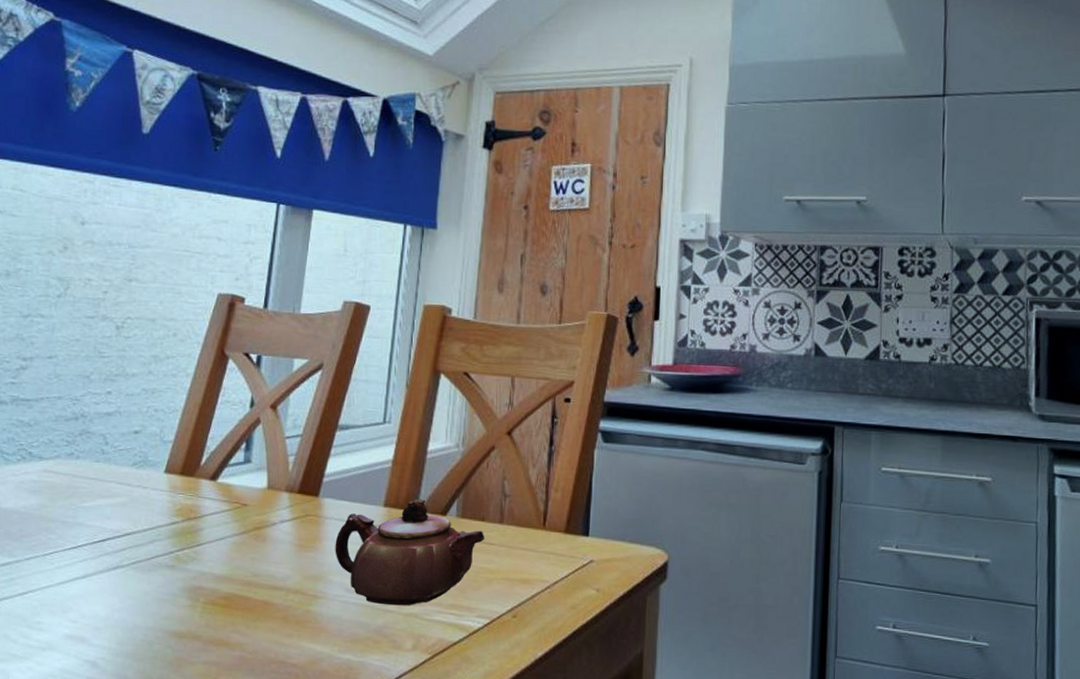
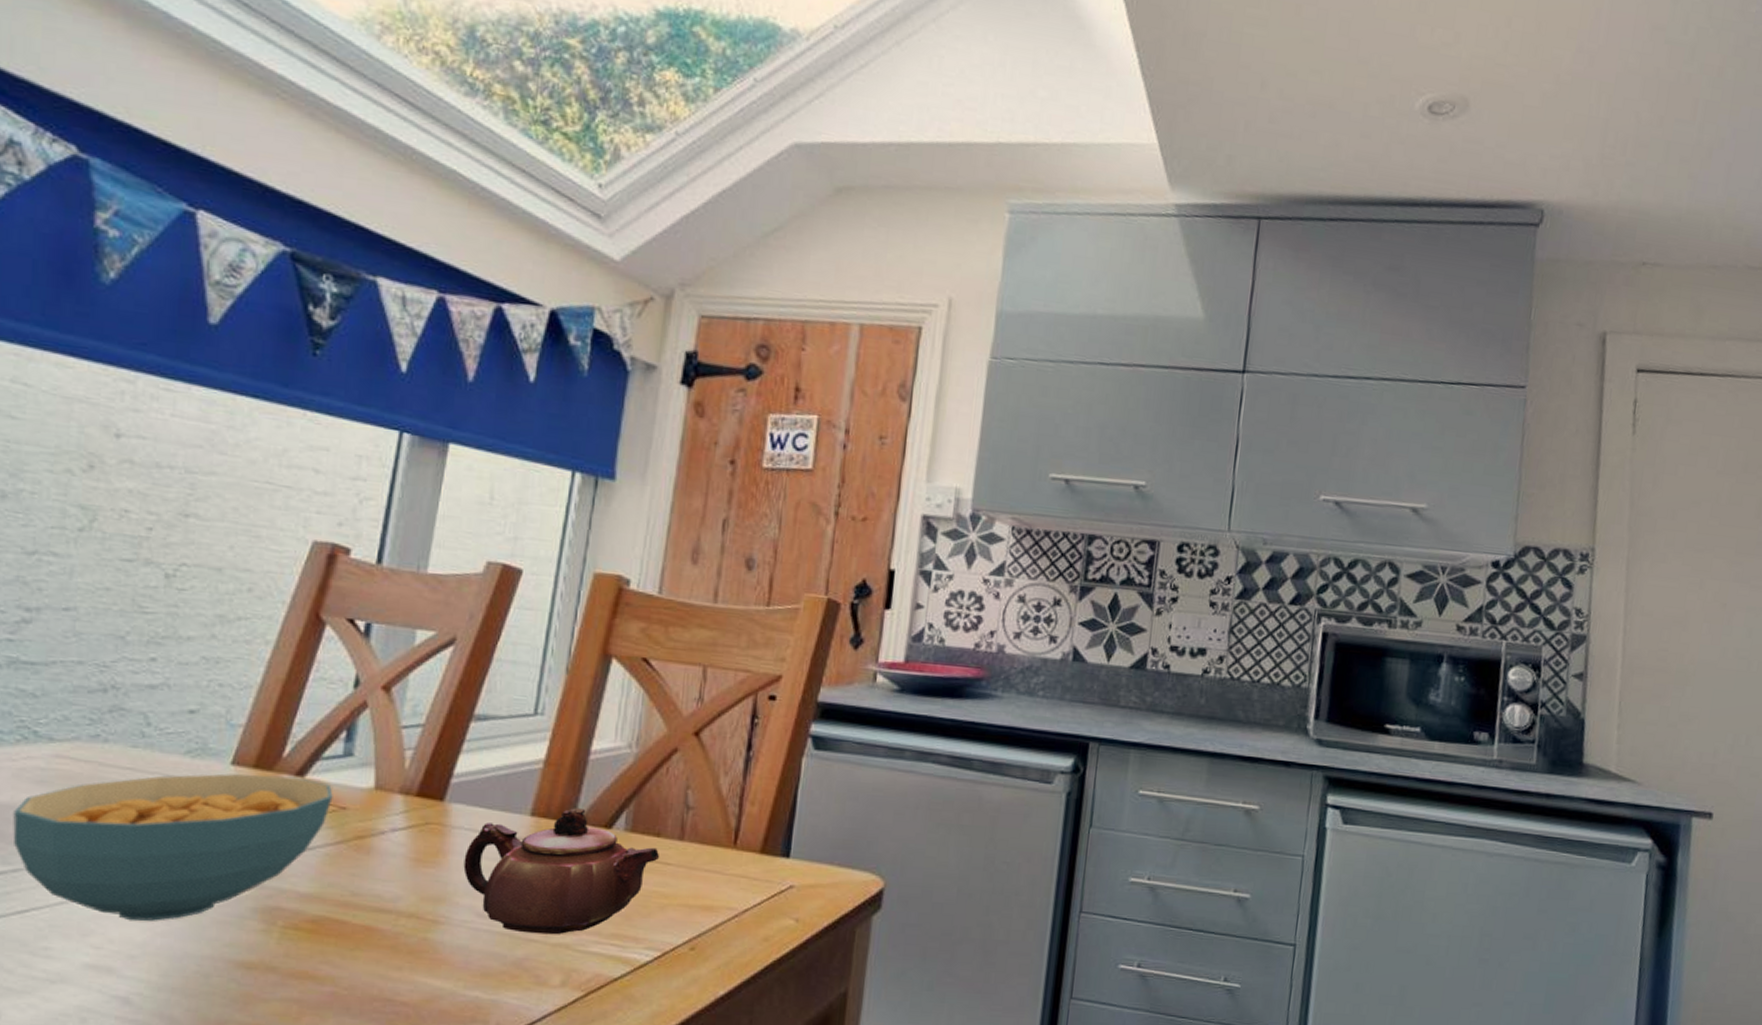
cereal bowl: none [16,480,237,600] -> present [13,773,333,922]

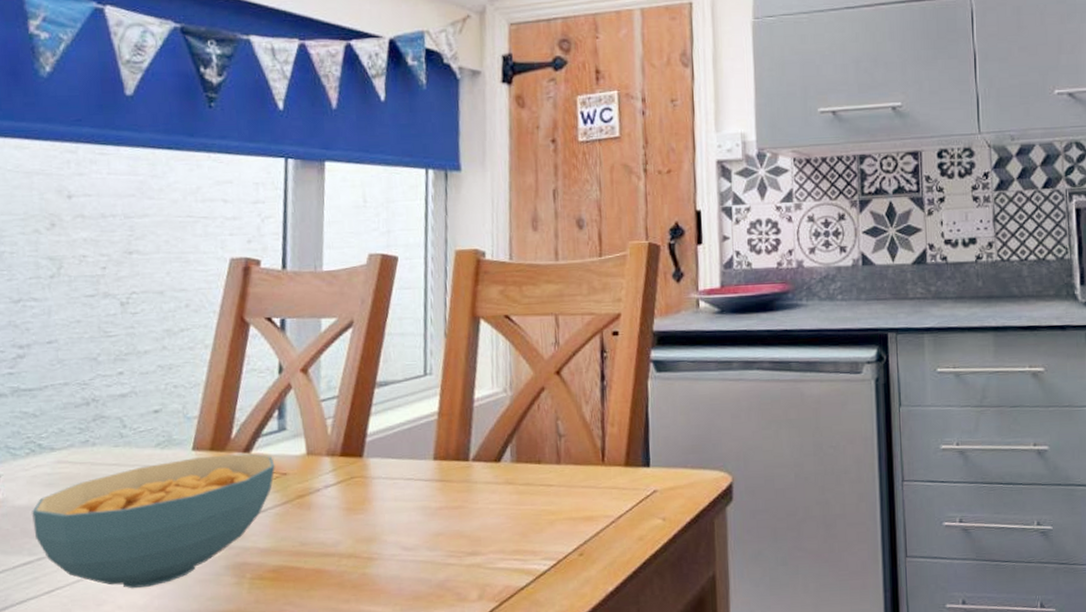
teapot: present [463,808,660,935] -> none [385,448,543,559]

